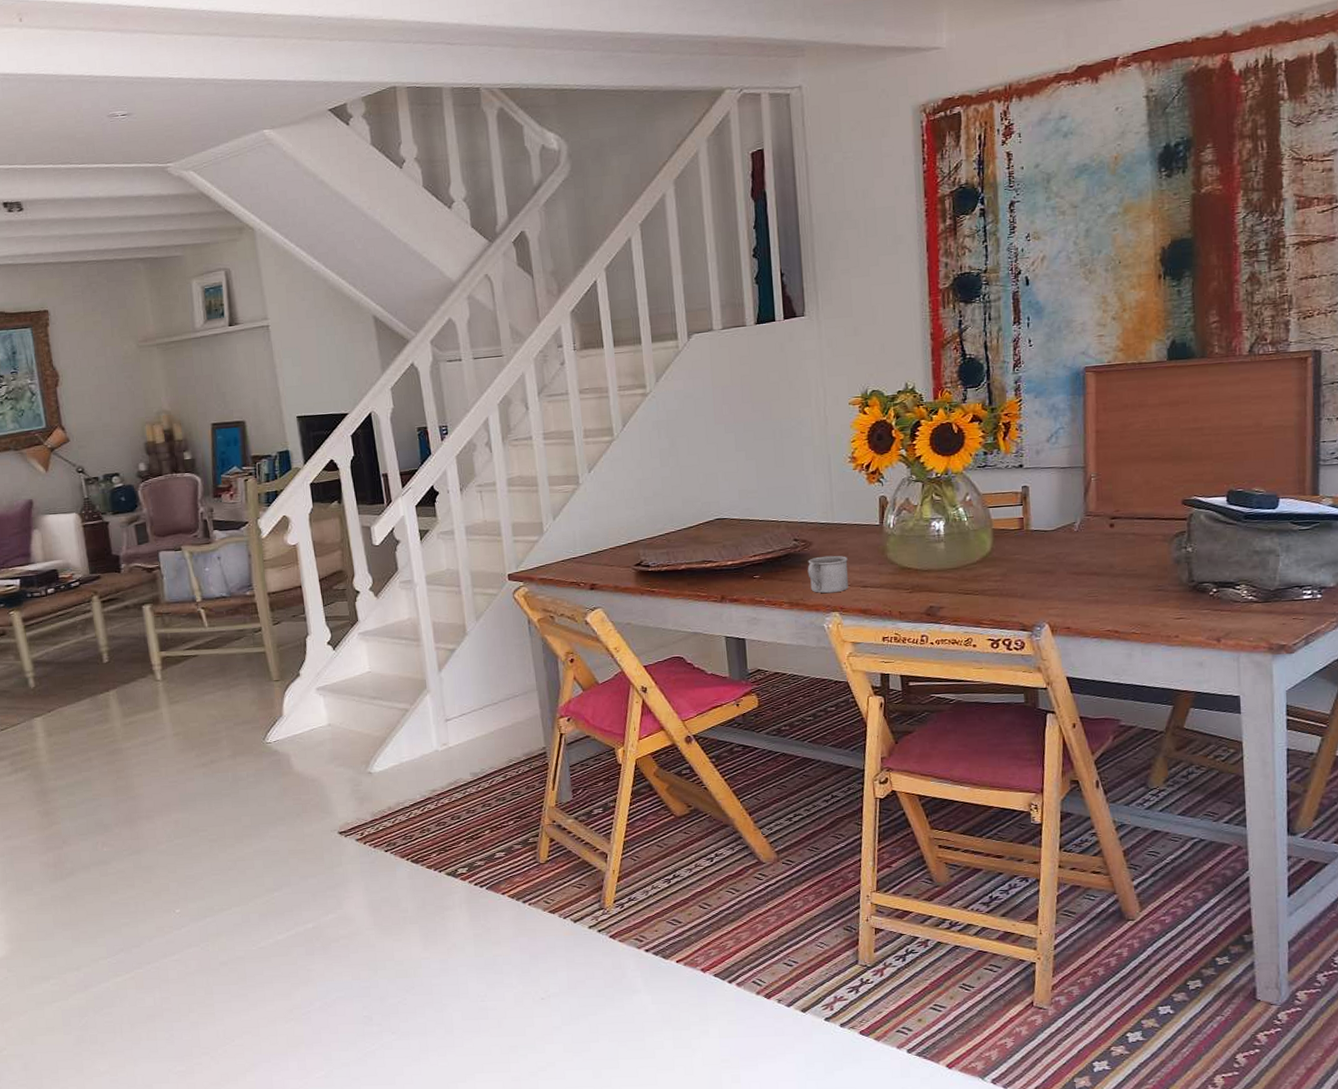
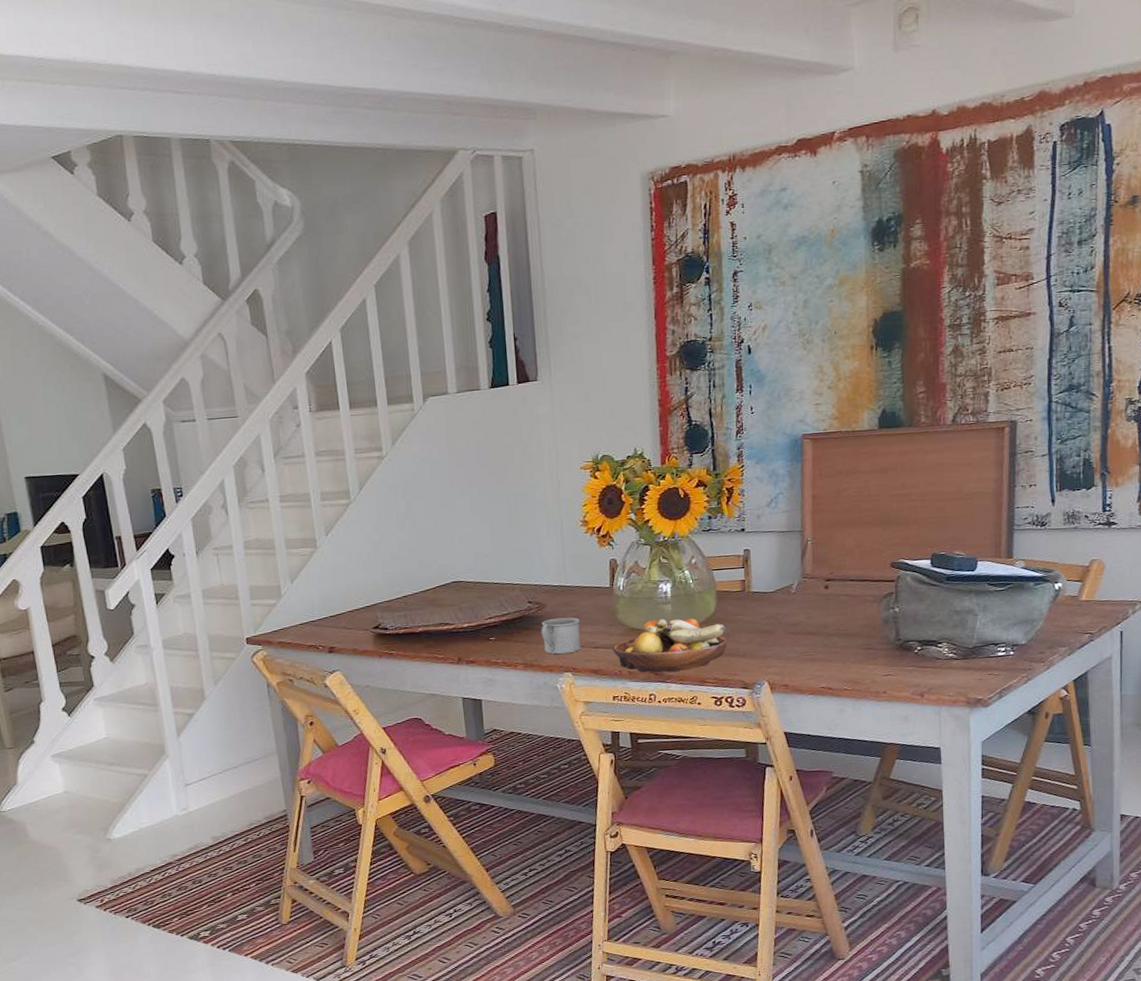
fruit bowl: none [882,557,1004,613] -> present [613,618,727,672]

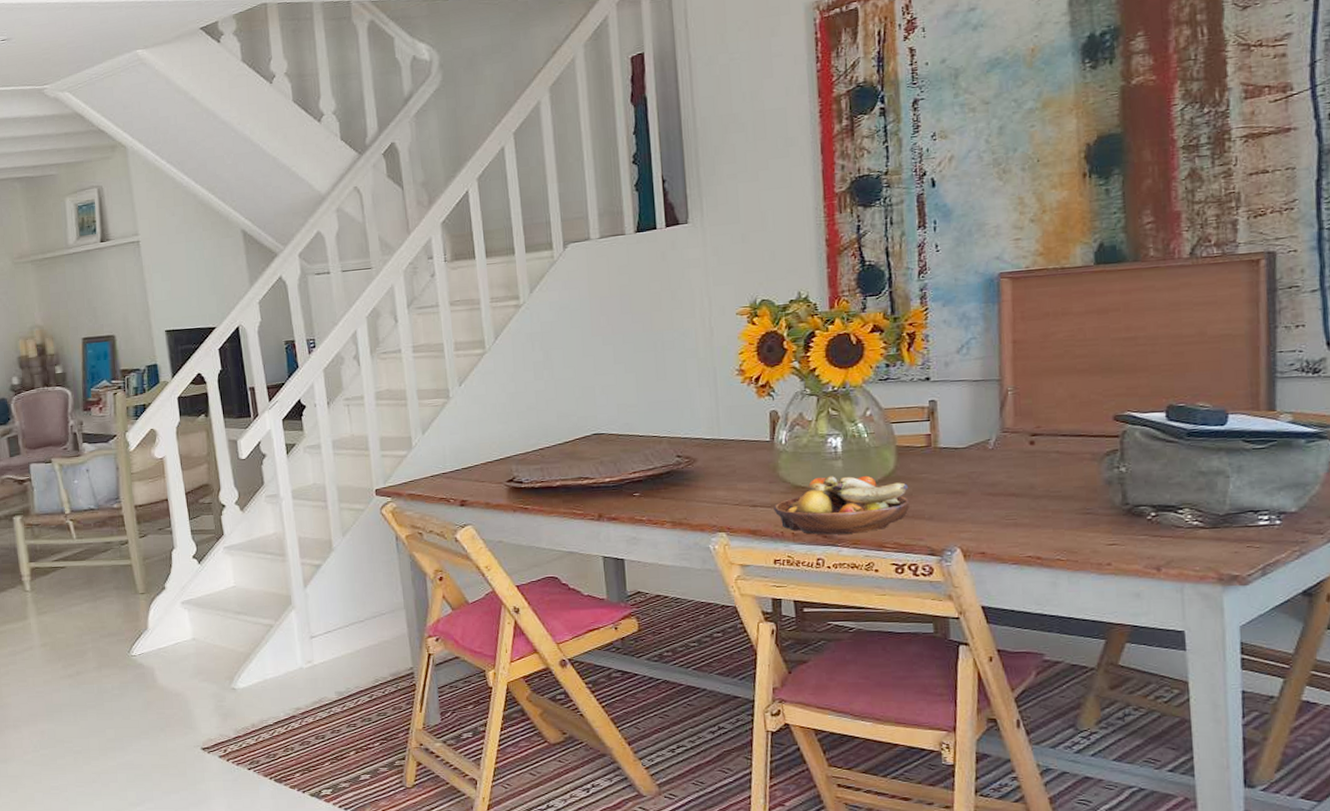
mug: present [541,617,581,655] -> none [691,472,737,513]

